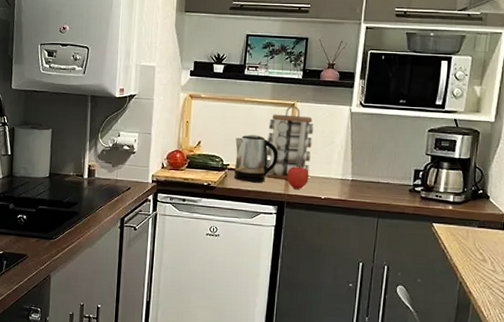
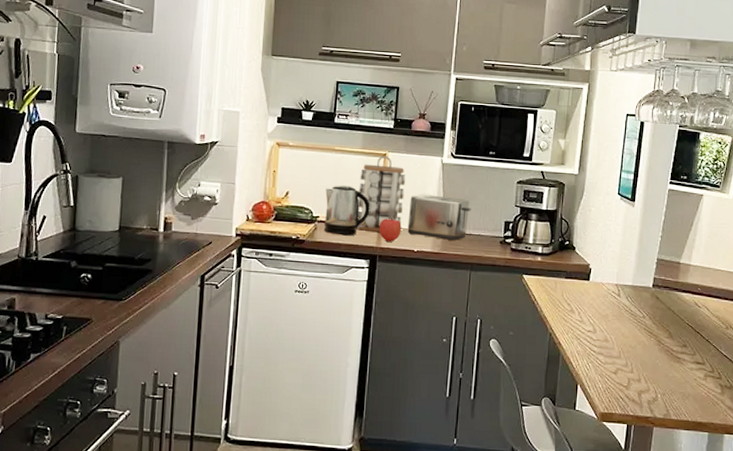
toaster: none [315,142,380,189] -> present [407,193,471,241]

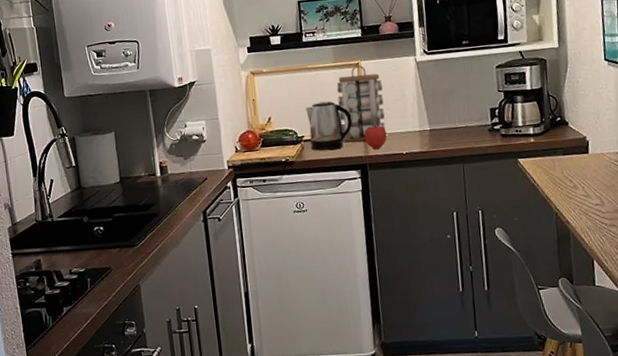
toaster: present [407,193,471,241] -> none [390,93,454,138]

